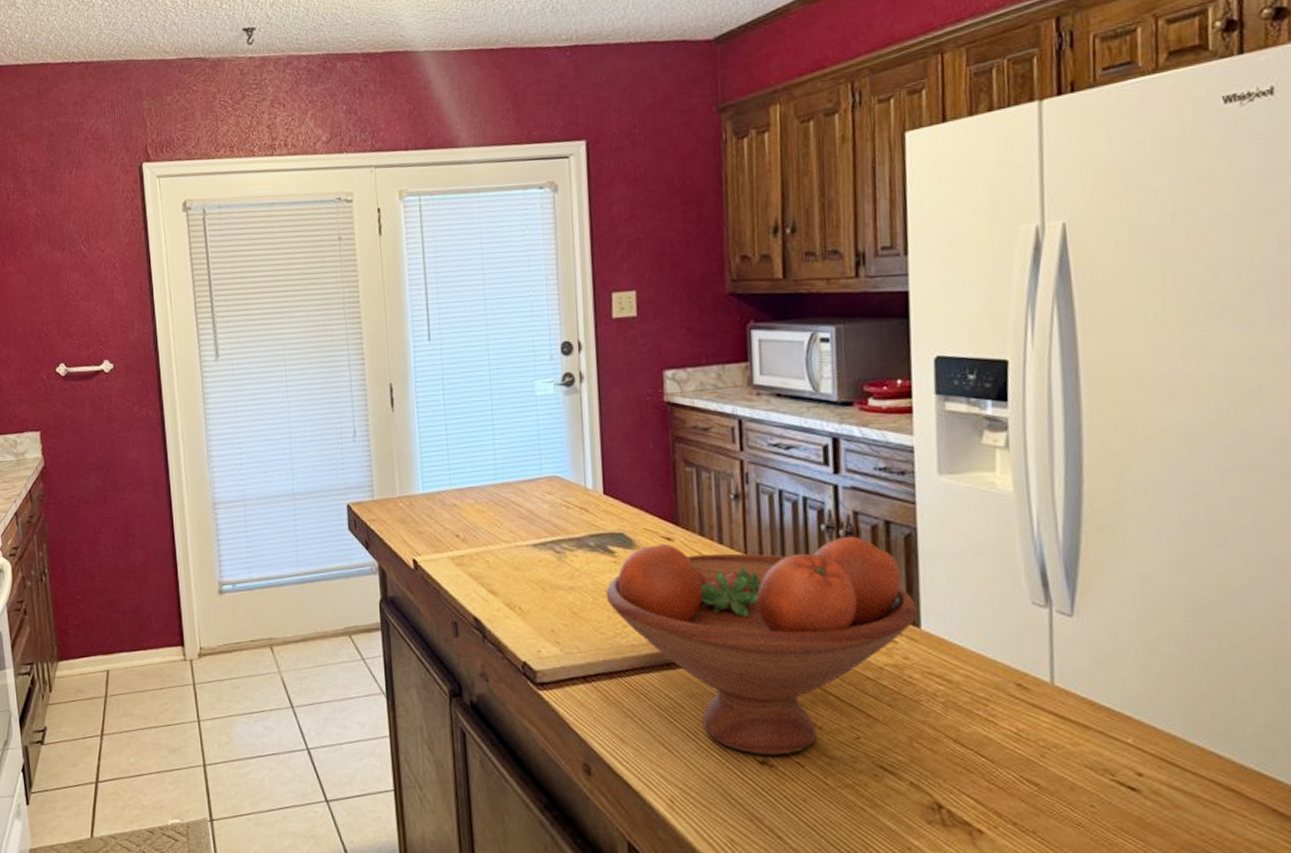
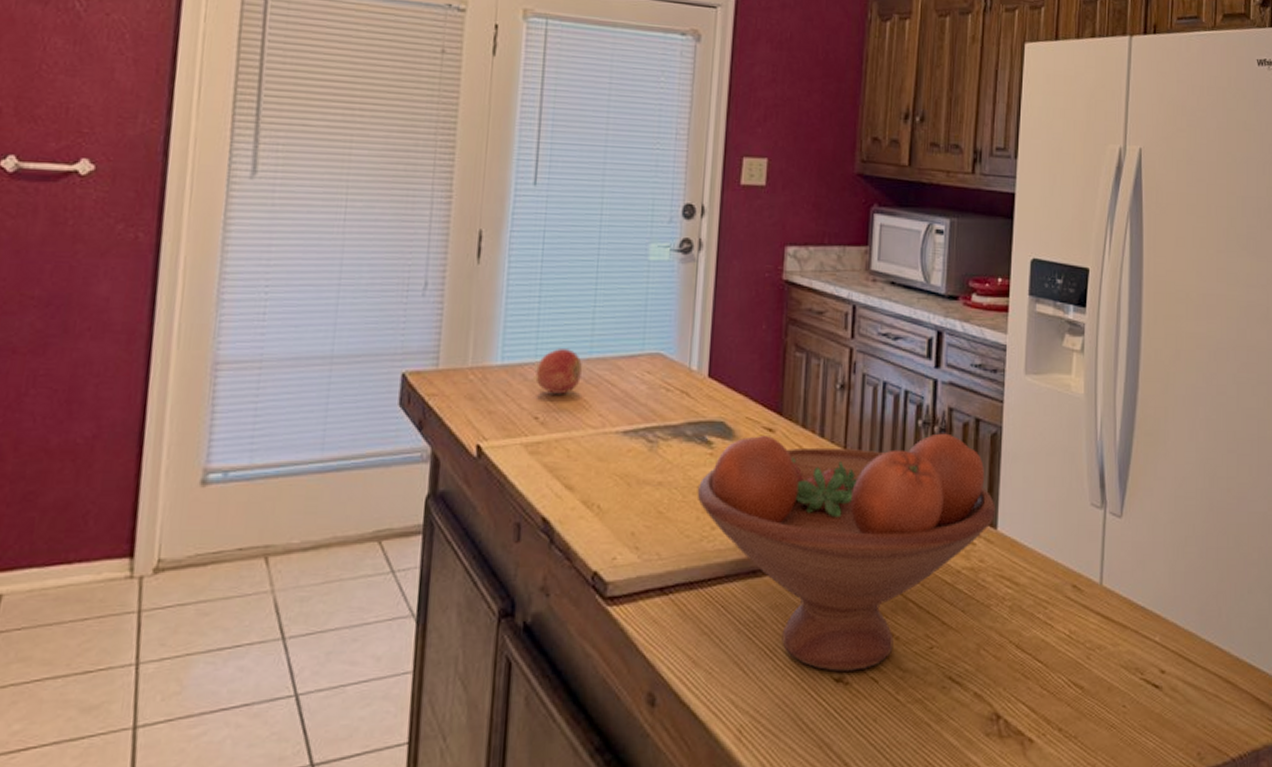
apple: none [452,477,490,515] -> present [535,349,582,394]

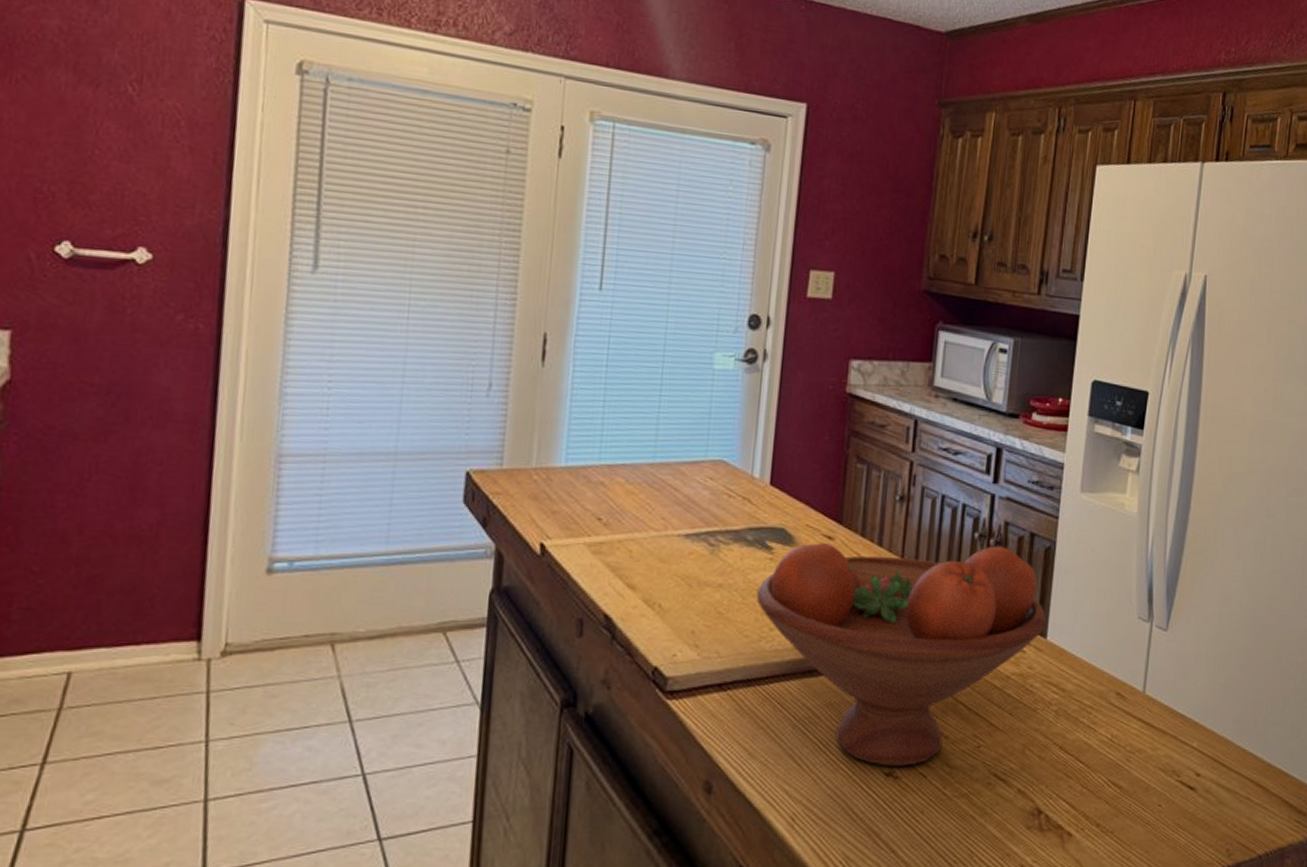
apple: present [535,349,582,394] -> none [599,452,645,497]

